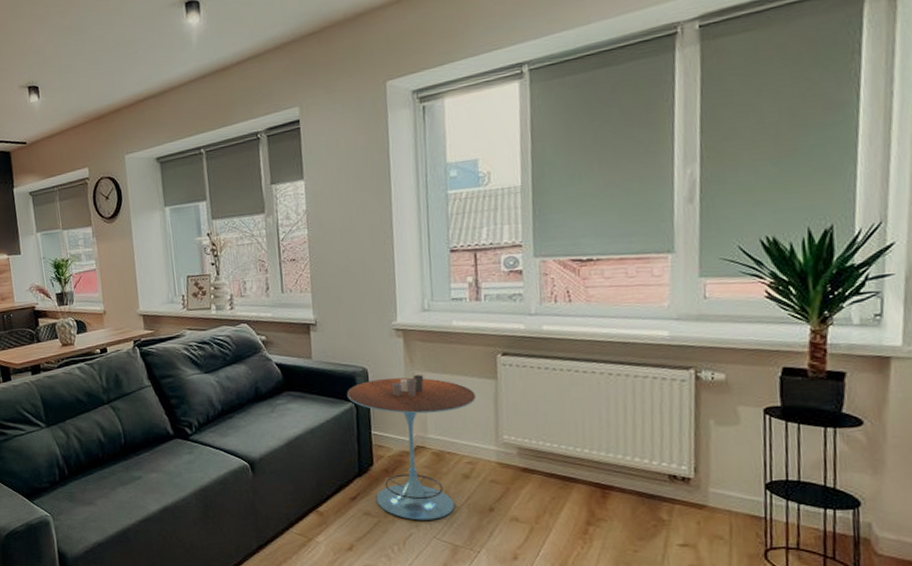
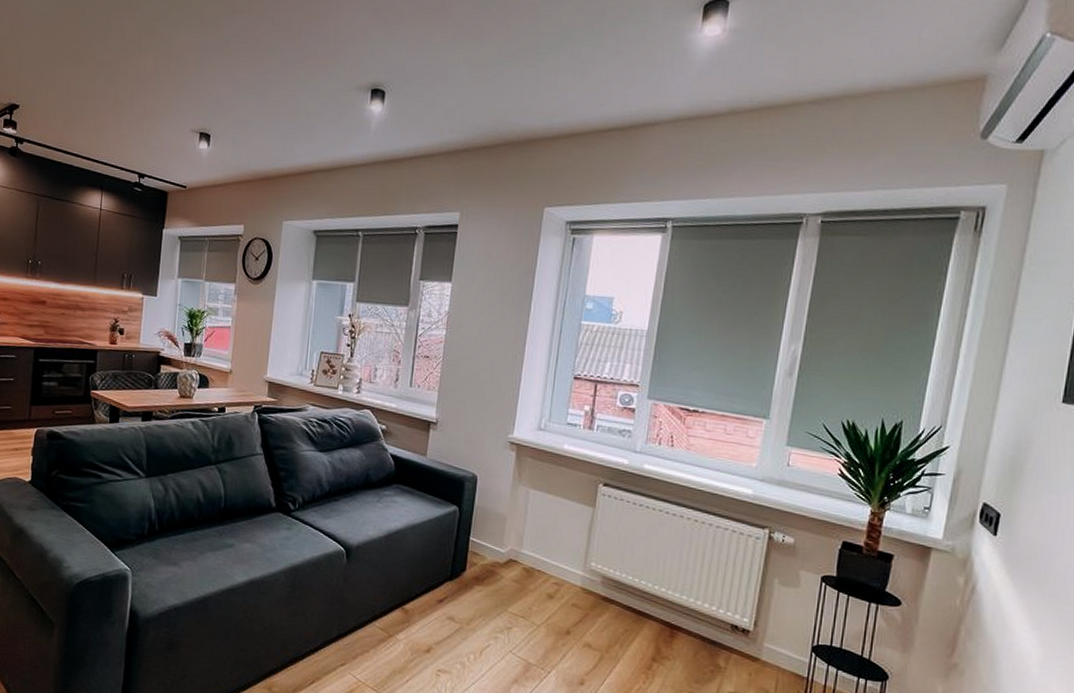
side table: present [347,373,476,521] -> none [454,487,573,635]

